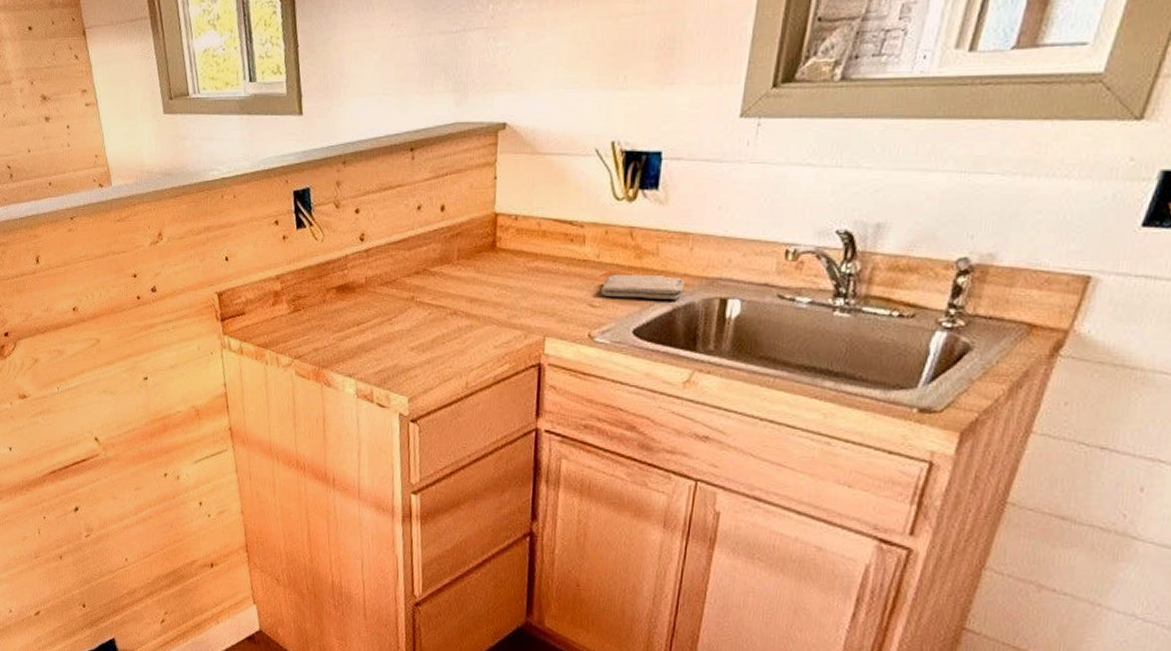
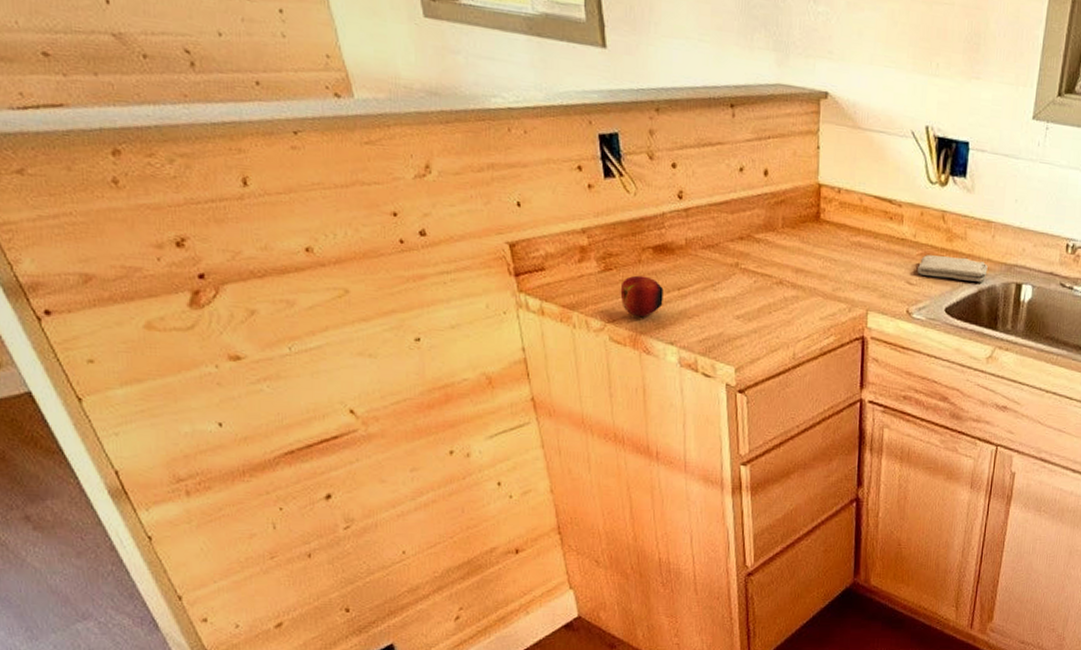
apple: none [306,314,344,353] -> present [620,275,664,318]

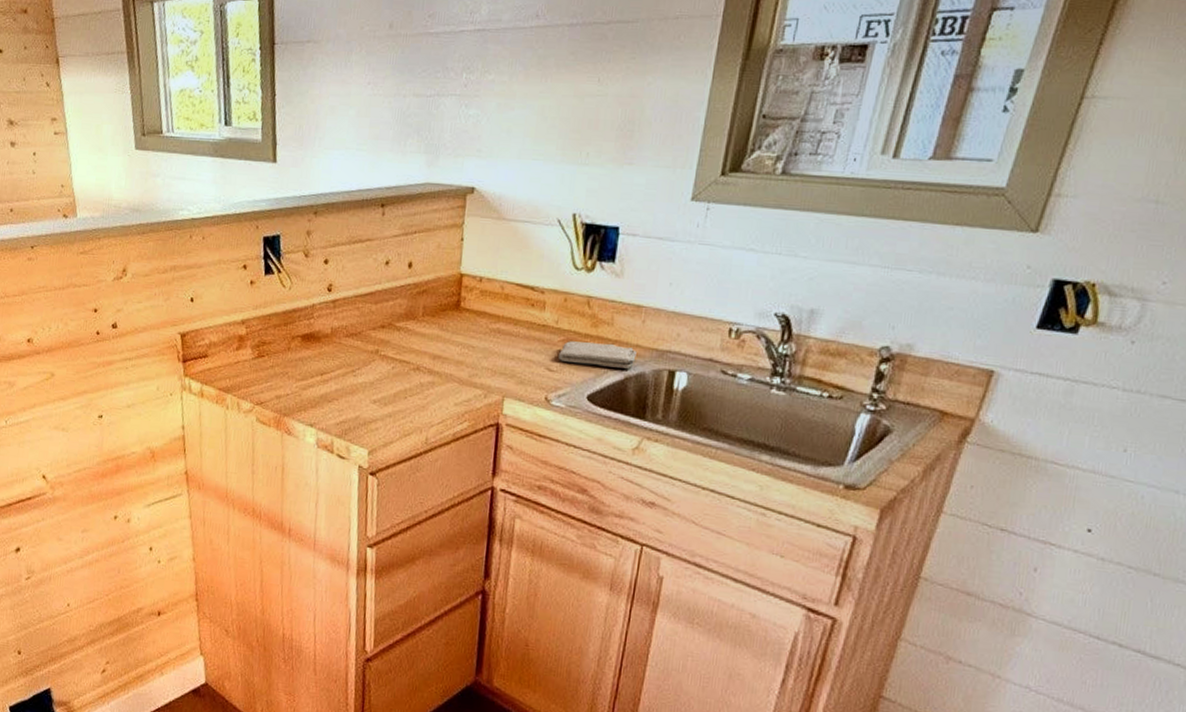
apple: present [620,275,664,318] -> none [269,361,308,400]

